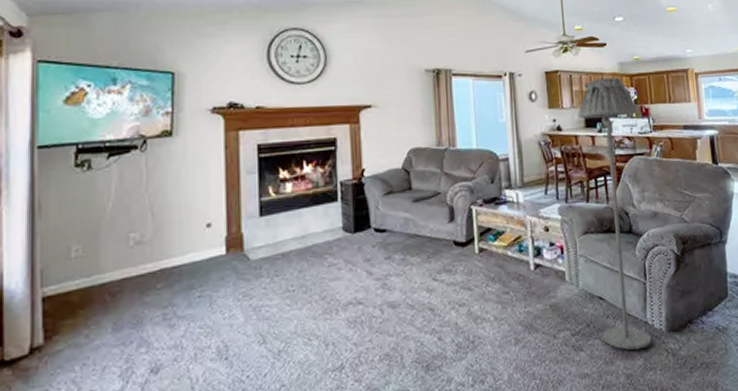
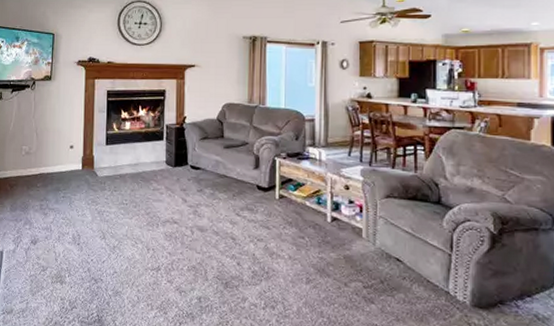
floor lamp: present [578,77,652,350] -> none [391,49,462,317]

